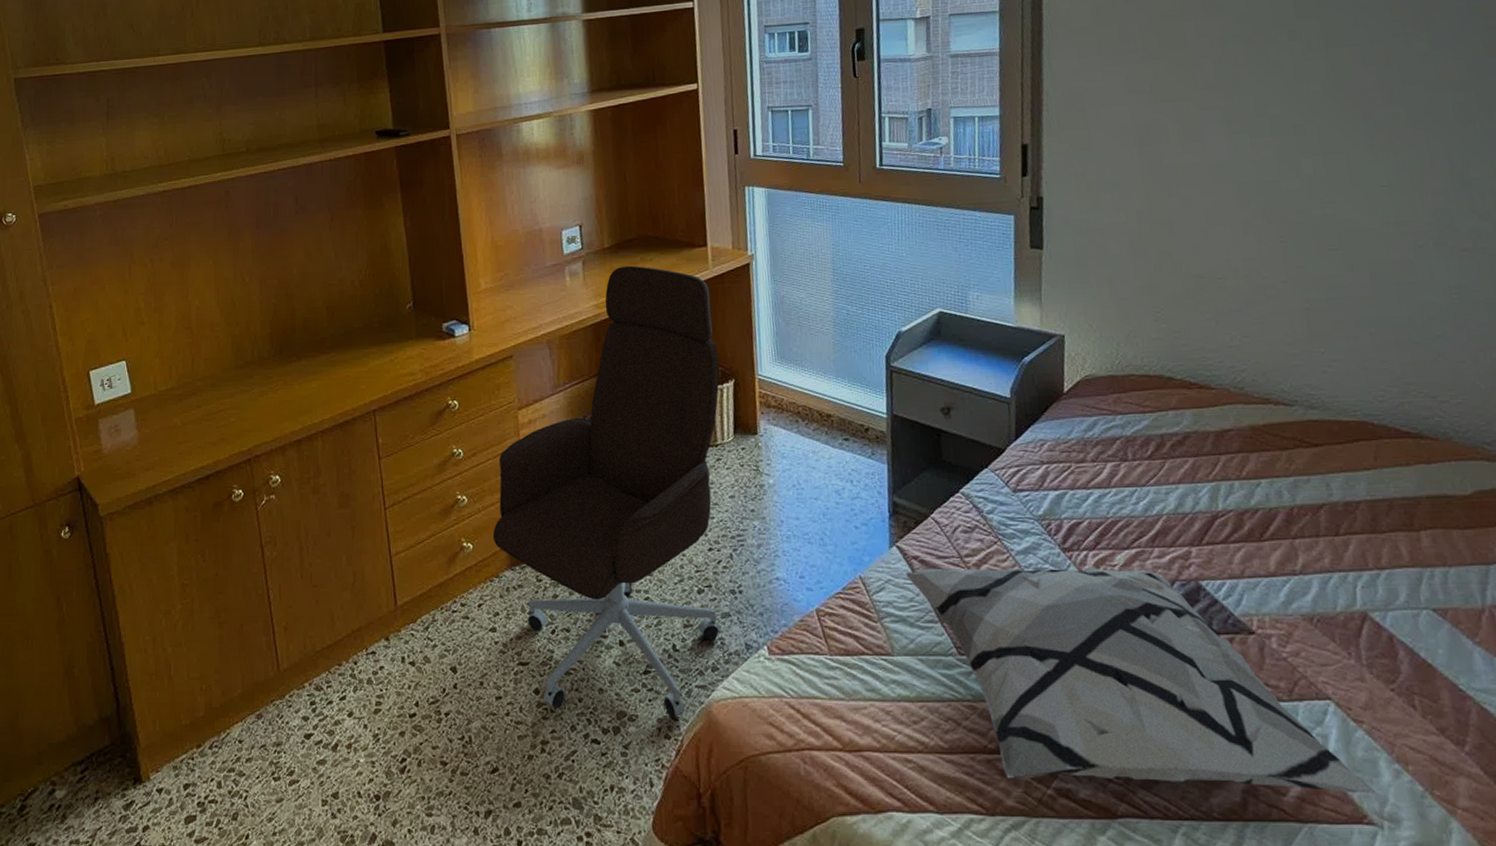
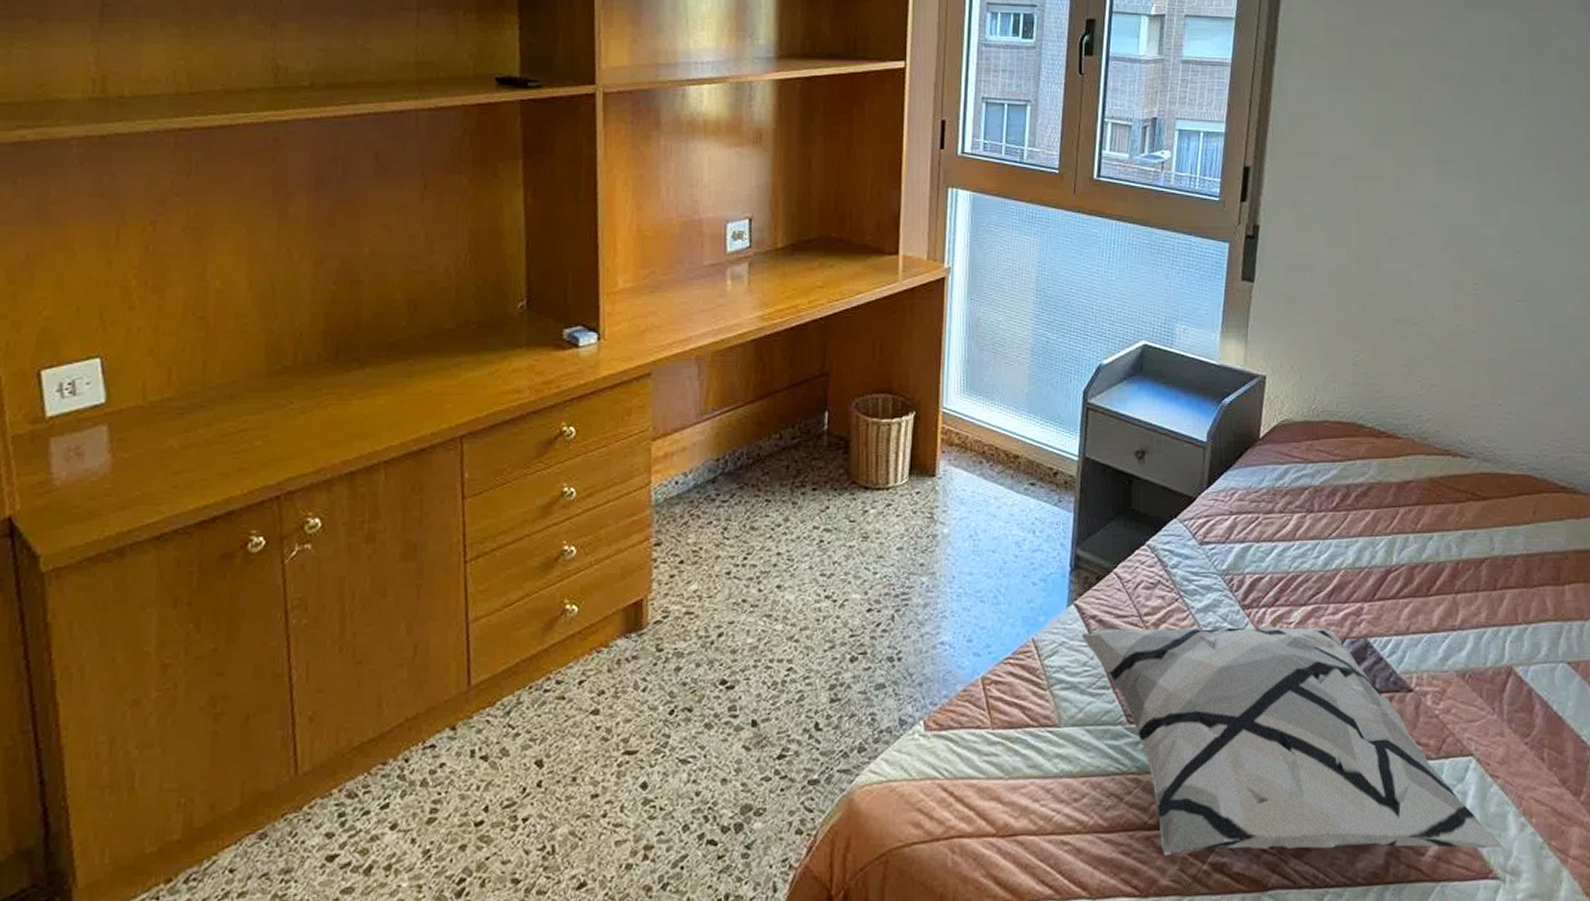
office chair: present [492,265,721,718] -> none [605,271,900,810]

